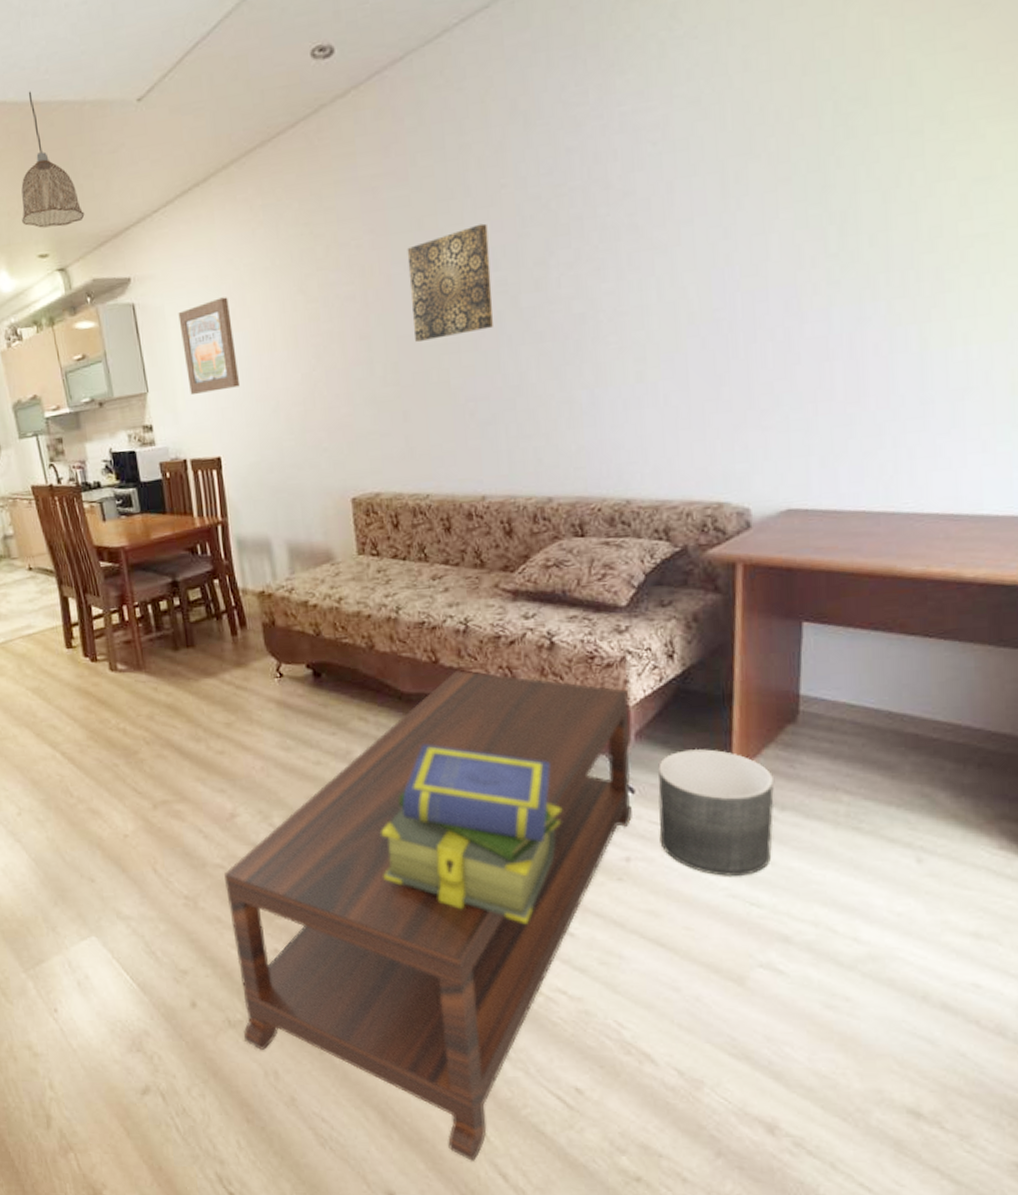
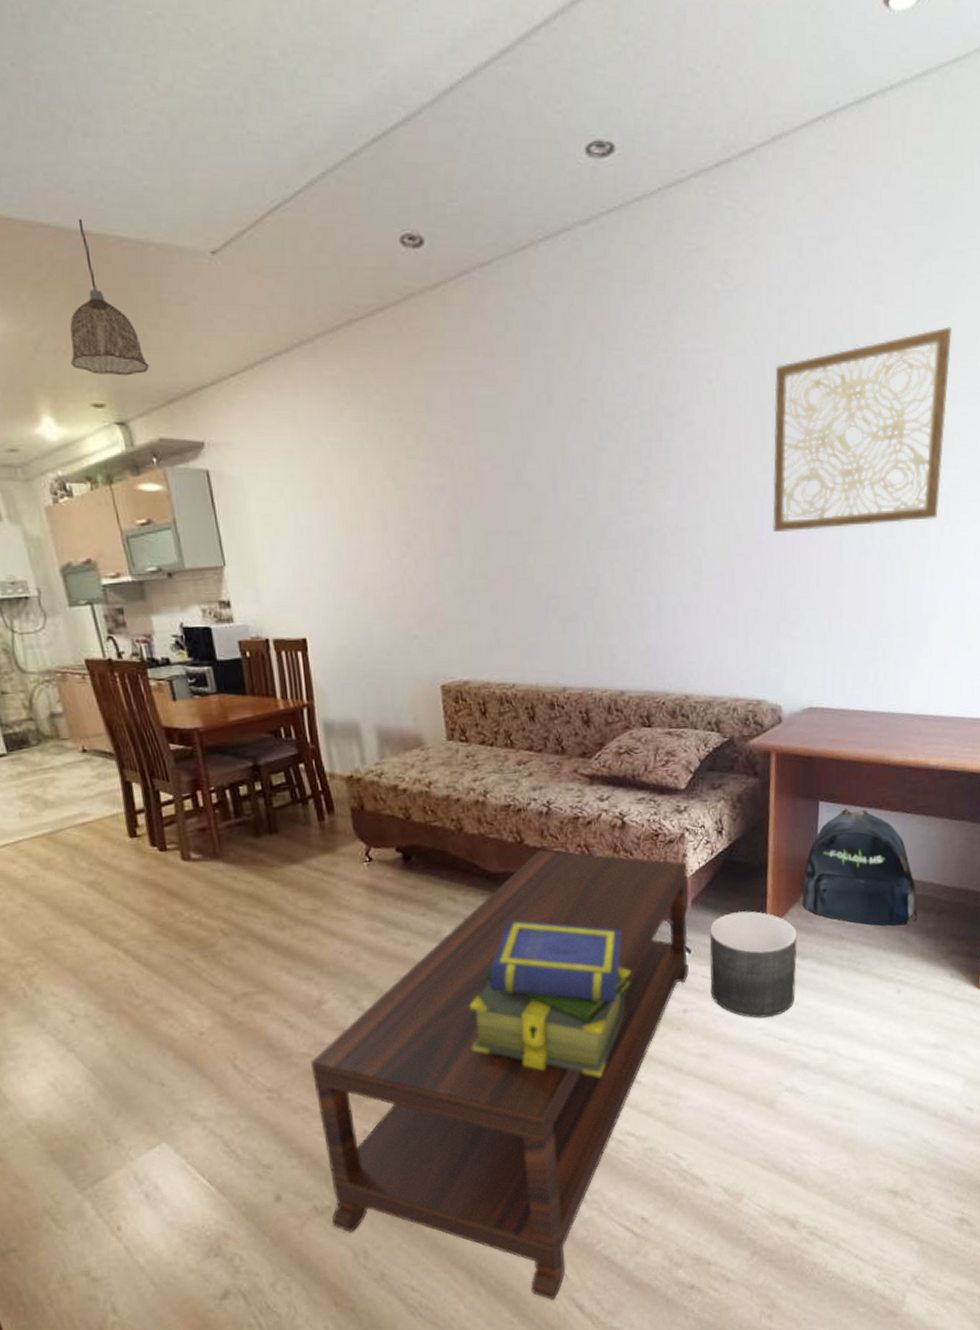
wall art: present [178,297,241,394] -> none [259,474,327,572]
wall art: present [407,223,493,342] -> none [494,433,574,538]
wall art: none [736,25,992,306] -> present [773,326,953,533]
backpack: none [780,631,947,779] -> present [802,809,917,926]

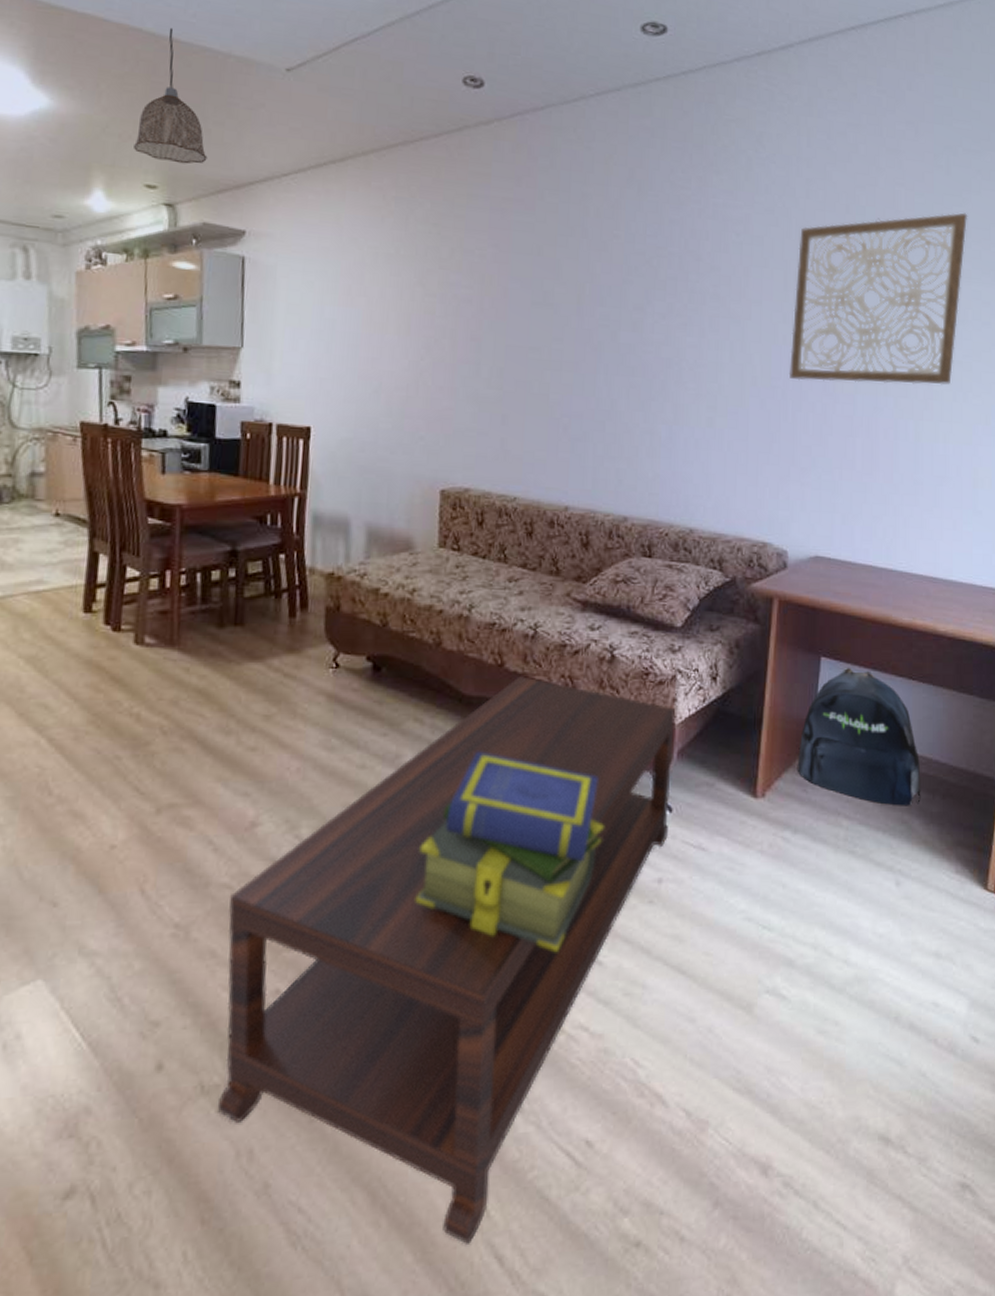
planter: present [709,911,797,1018] -> none [690,769,789,899]

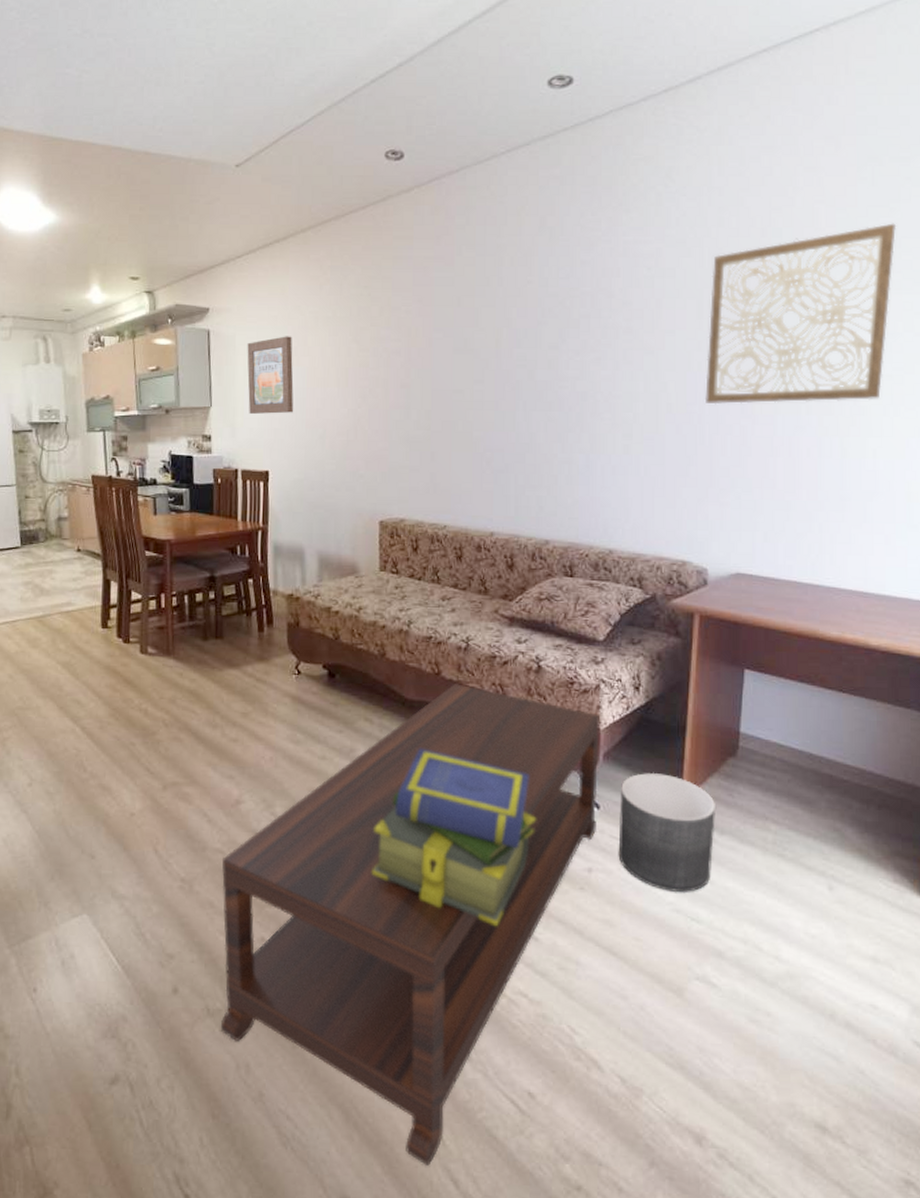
pendant lamp: present [134,27,208,164] -> none [120,143,177,257]
wall art: none [289,271,346,361] -> present [247,336,294,414]
planter: none [690,769,789,899] -> present [618,772,715,892]
backpack: present [797,668,921,806] -> none [722,680,854,815]

